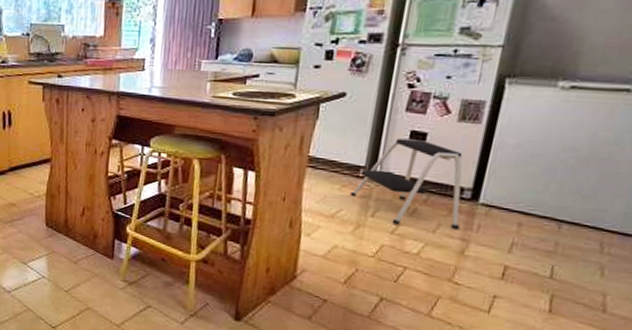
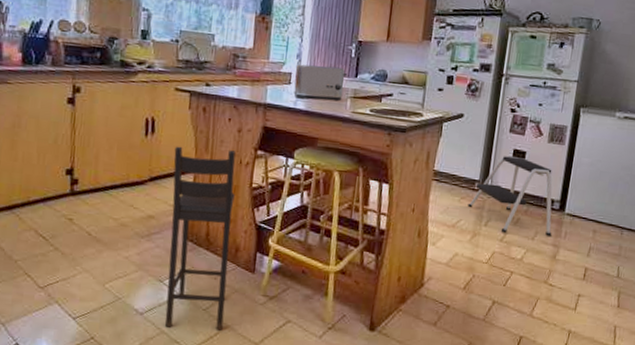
bar stool: none [30,137,91,311] -> present [164,146,236,331]
toaster: none [148,48,206,86] -> present [293,64,347,102]

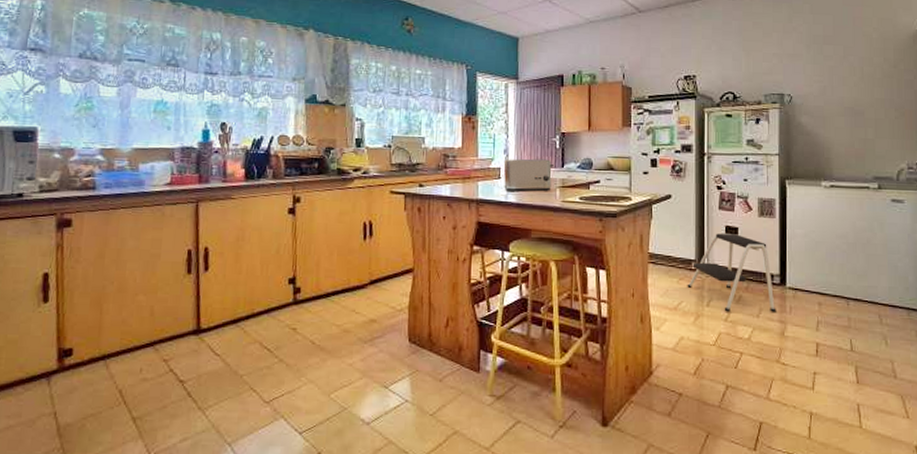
bar stool: present [164,146,236,331] -> none [392,247,454,436]

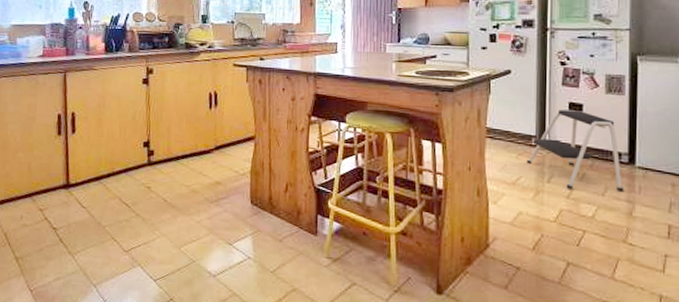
toaster: present [503,158,553,193] -> none [340,34,390,67]

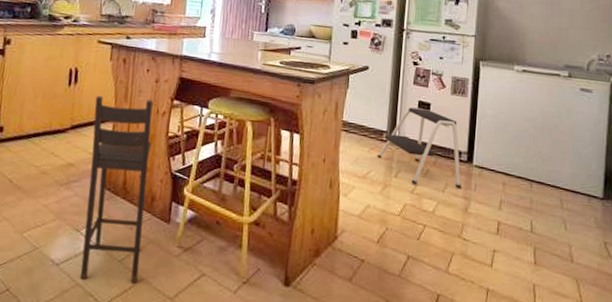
bar stool: none [235,116,293,293] -> present [79,95,153,284]

